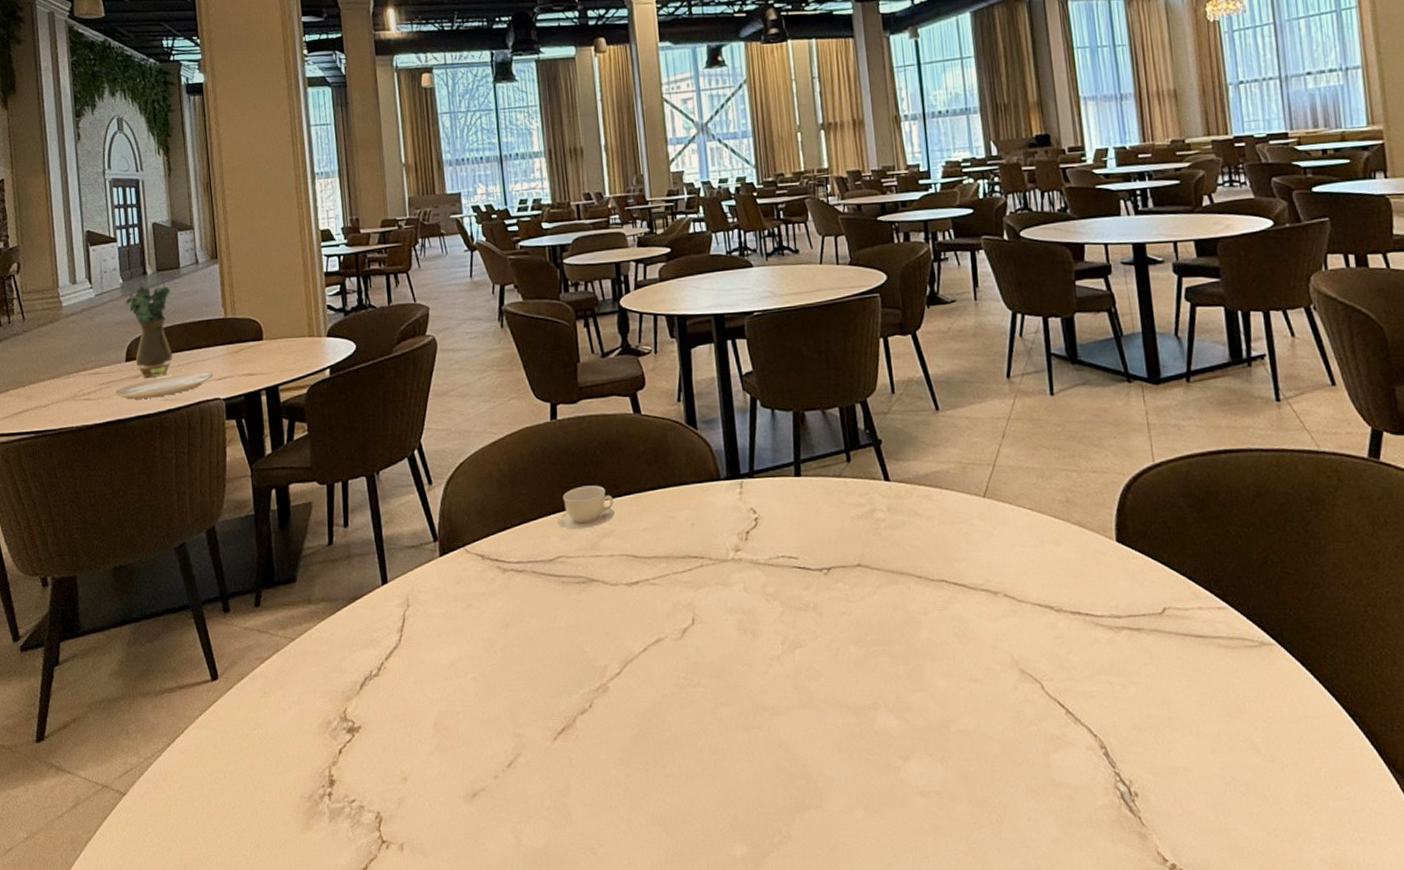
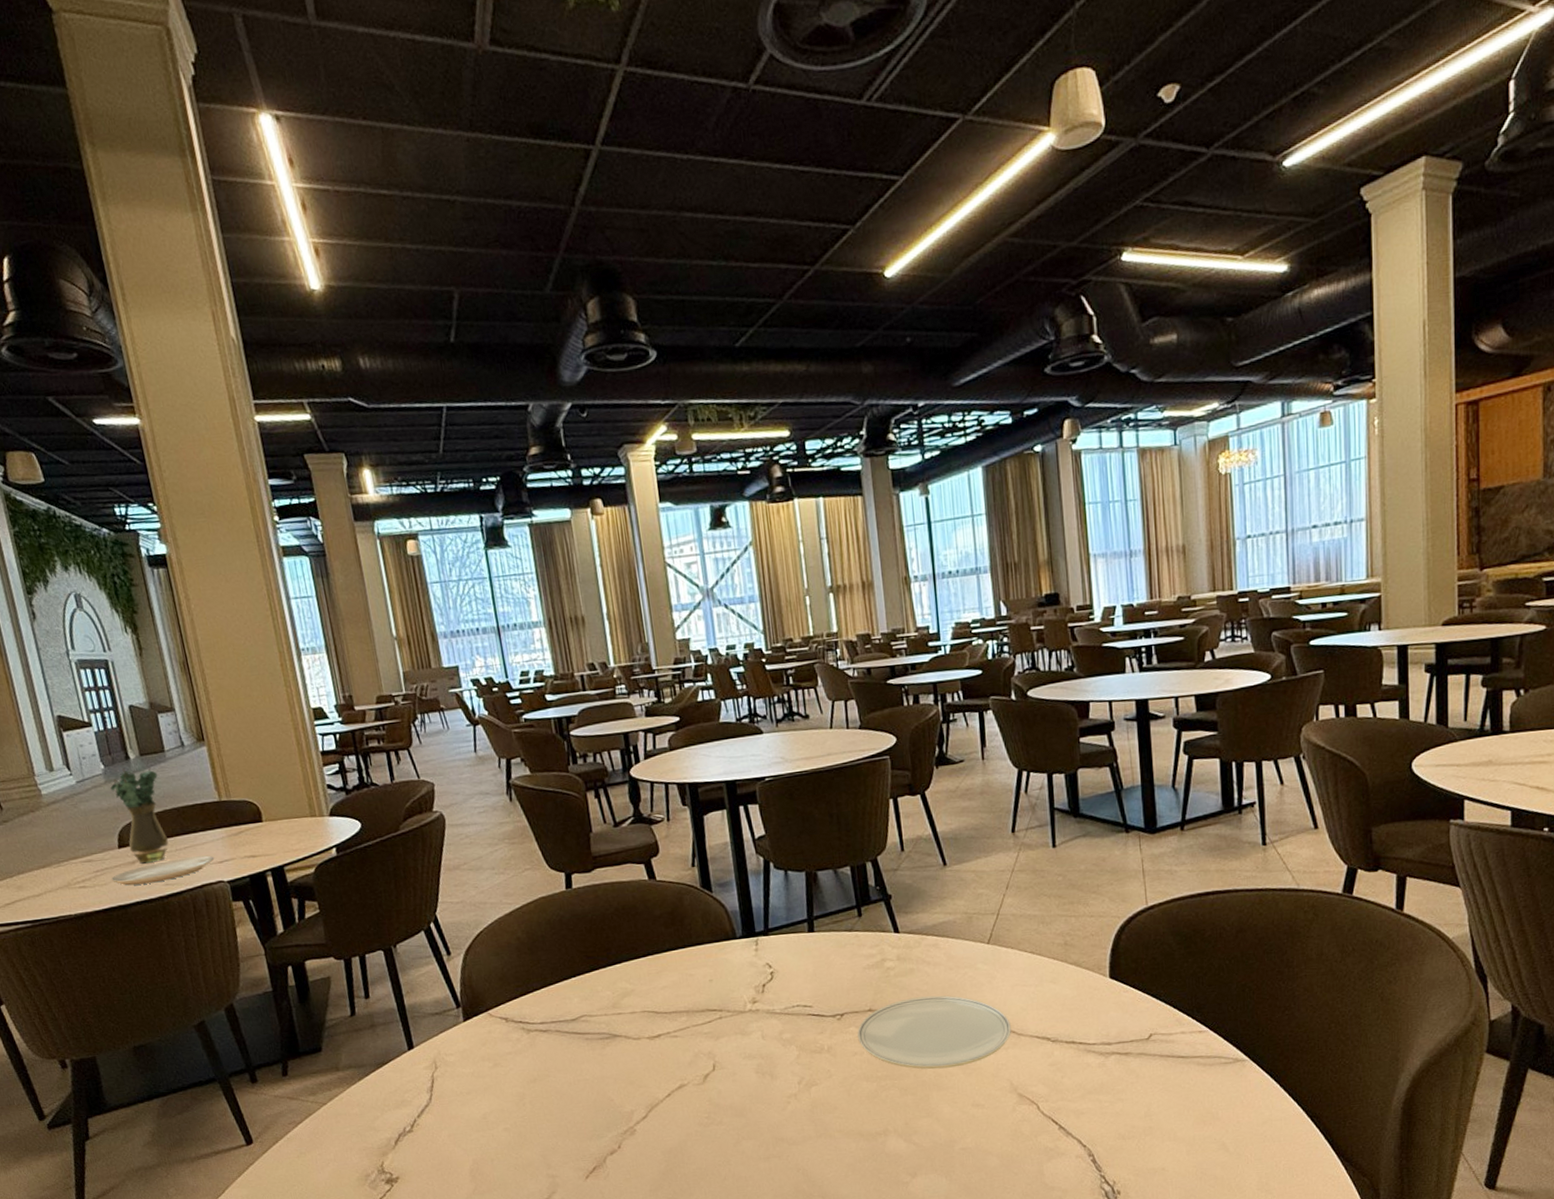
teacup: present [557,485,615,530] -> none [578,948,634,991]
plate: none [845,552,1011,636] -> present [857,995,1011,1069]

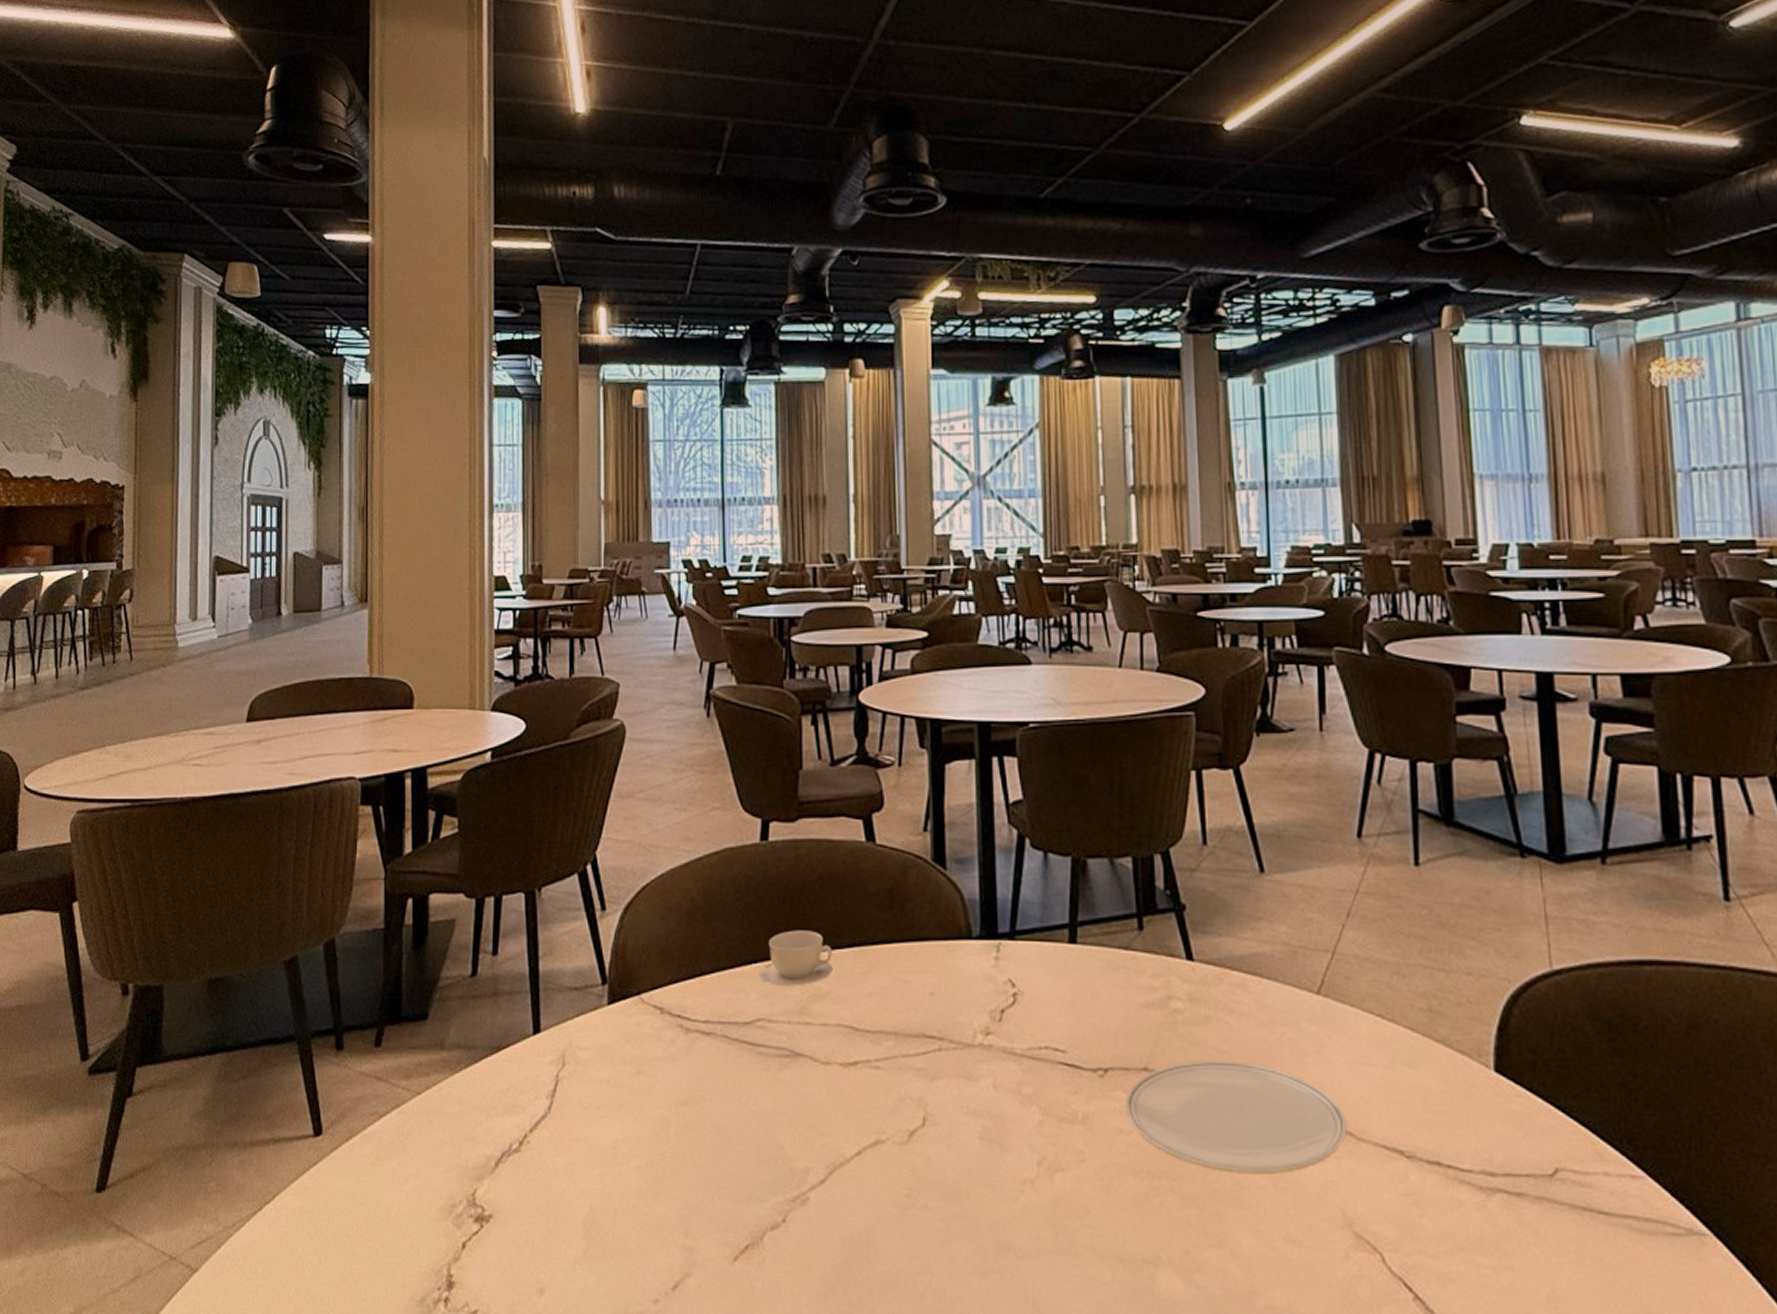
vase: present [110,768,169,864] -> none [253,626,307,744]
plate: present [112,855,215,886] -> none [231,743,350,770]
teacup: none [578,948,634,991] -> present [759,930,833,986]

